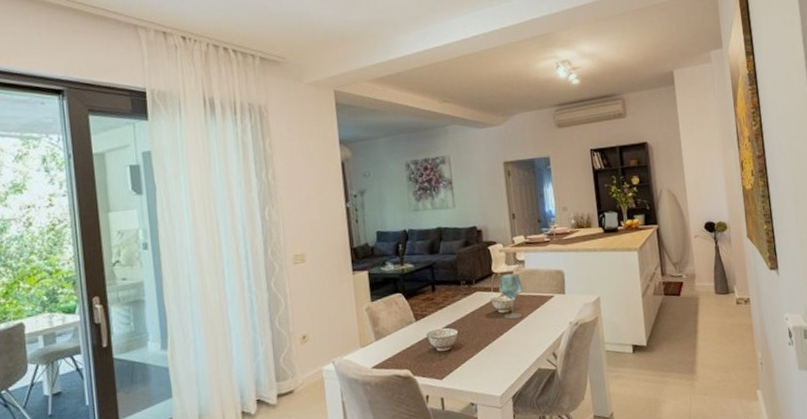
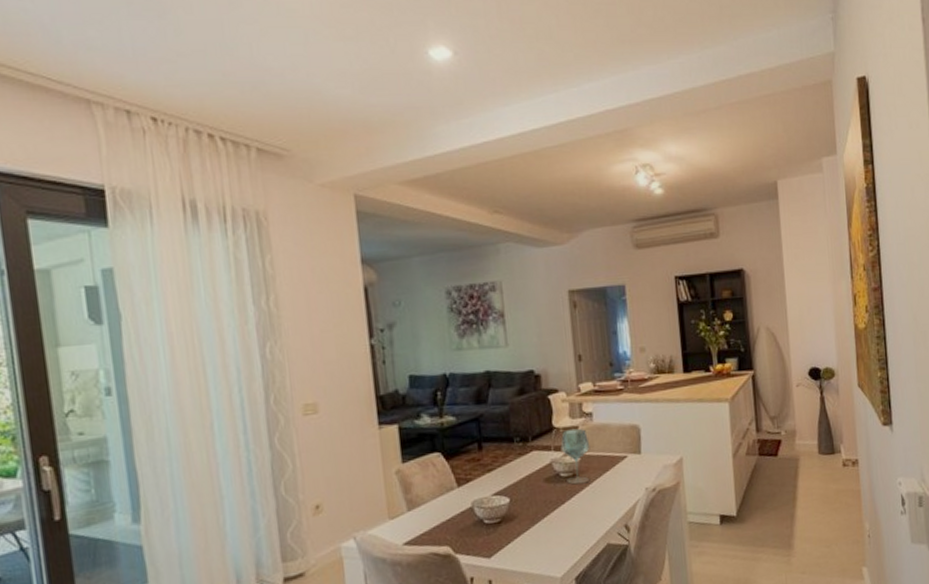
kettle: present [597,211,619,234] -> none [681,352,708,381]

